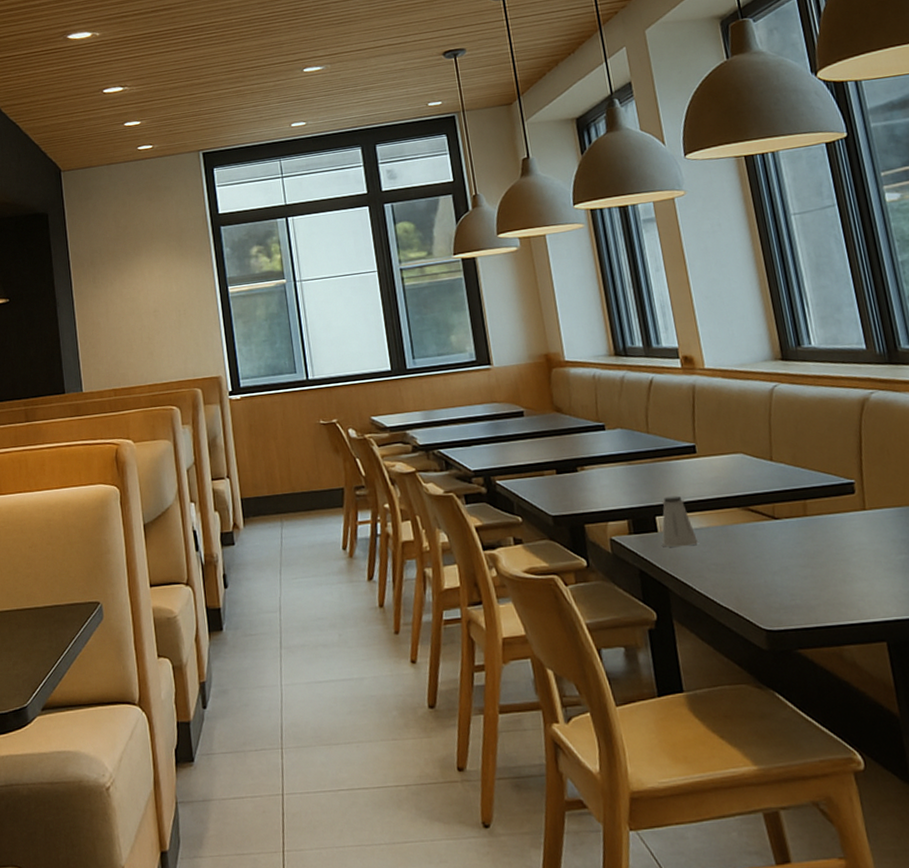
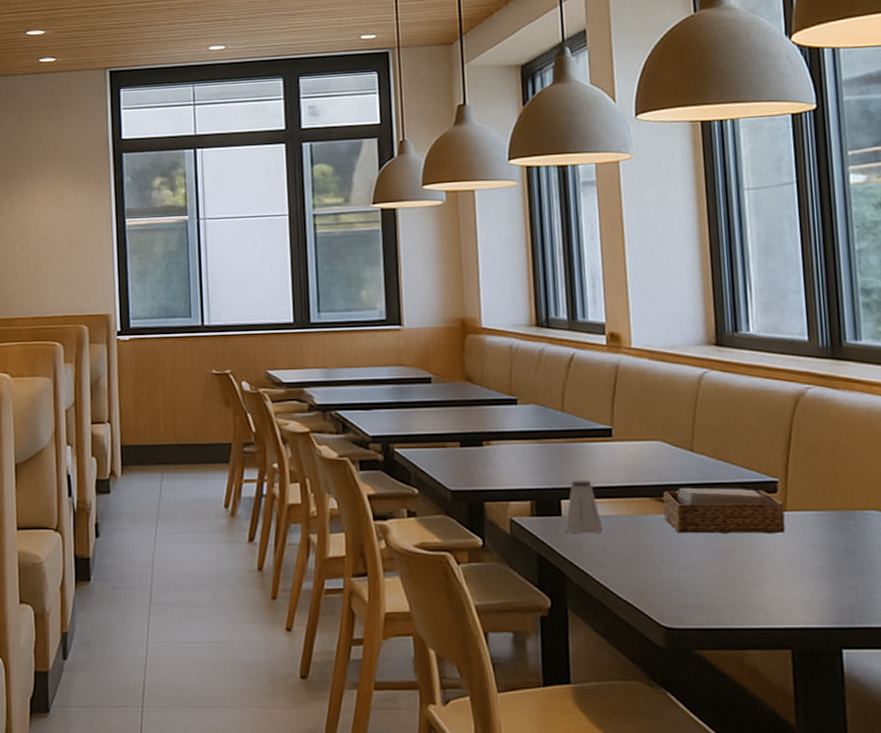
napkin holder: none [750,492,867,539] -> present [663,487,785,534]

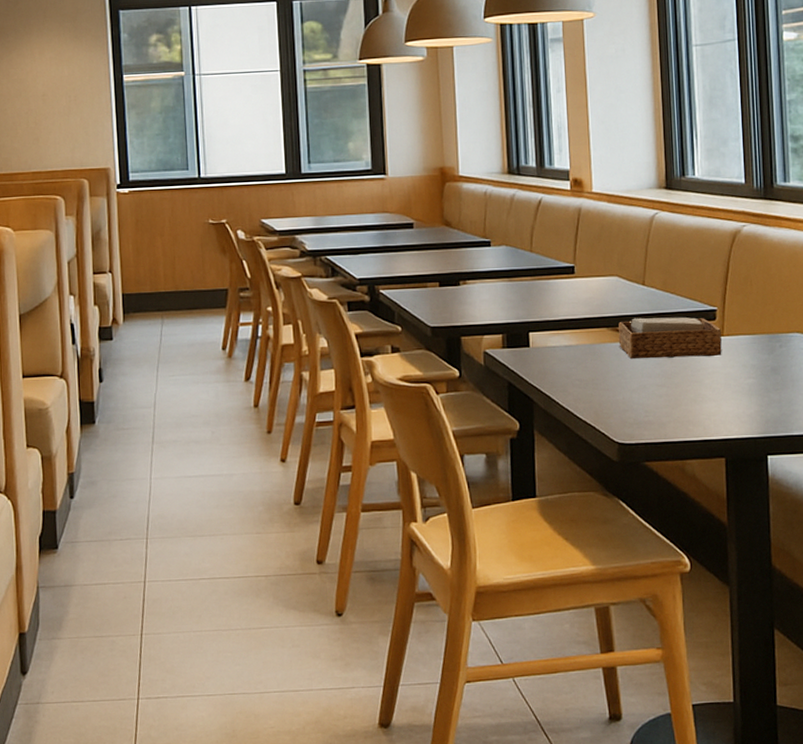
saltshaker: present [565,480,603,534] -> none [532,313,566,363]

